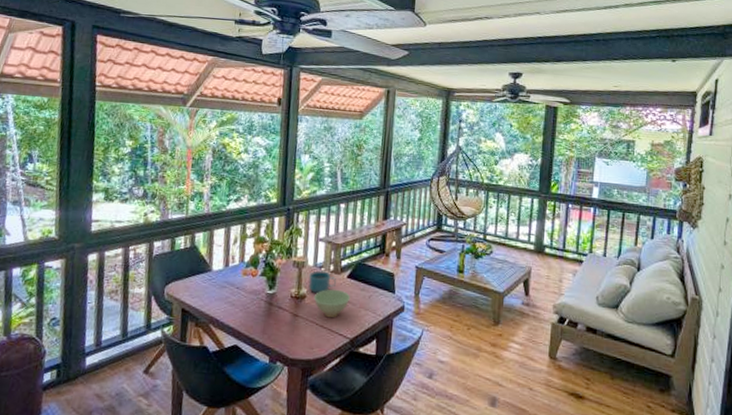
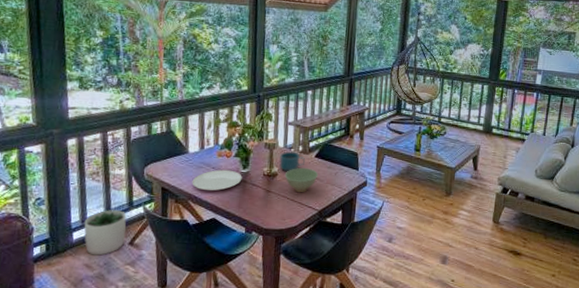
planter: none [97,332,143,385] -> present [84,210,127,256]
plate: none [214,290,268,314] -> present [192,169,242,191]

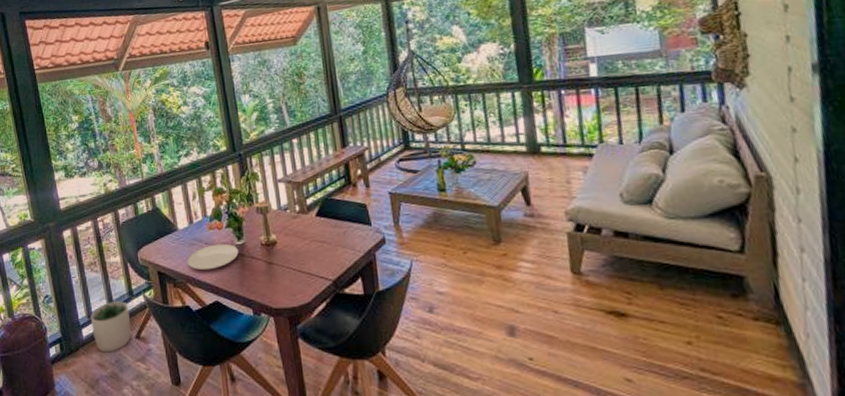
cup: present [279,151,306,171] -> none [275,213,306,237]
bowl: present [284,167,319,193] -> none [284,230,324,261]

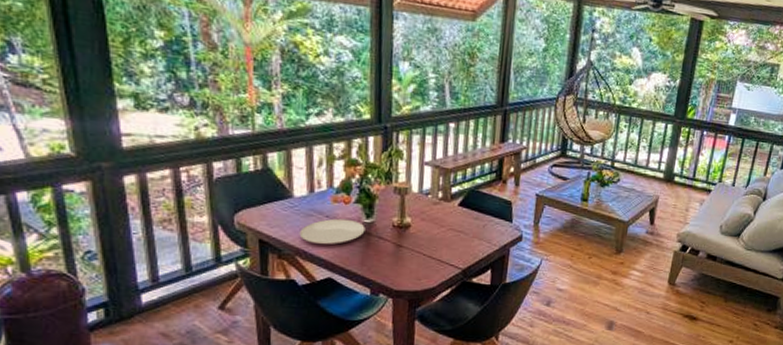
planter: present [90,301,131,353] -> none [155,266,214,322]

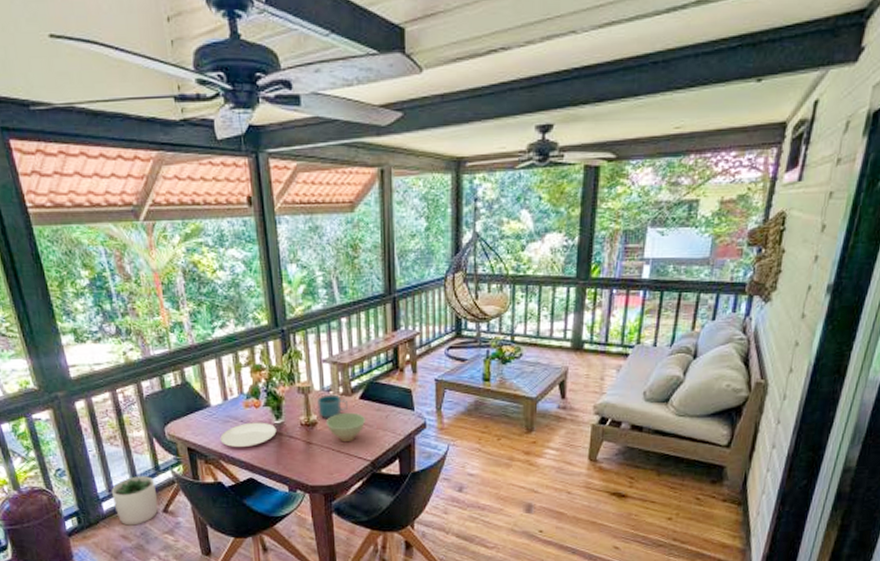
planter: none [155,266,214,322] -> present [111,476,158,526]
cup: none [413,197,447,222] -> present [317,394,349,418]
bowl: none [420,217,463,249] -> present [325,412,366,442]

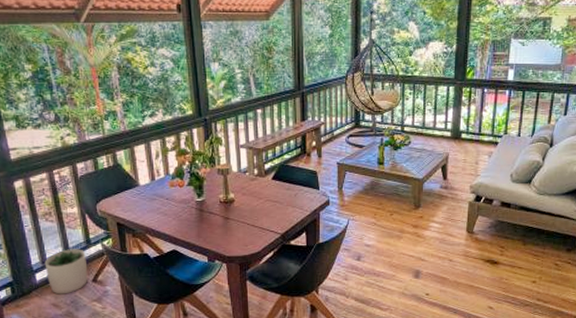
plate: present [220,422,277,448] -> none [147,200,198,223]
cup: present [317,394,349,418] -> none [235,175,263,196]
bowl: present [325,412,366,442] -> none [242,191,278,218]

